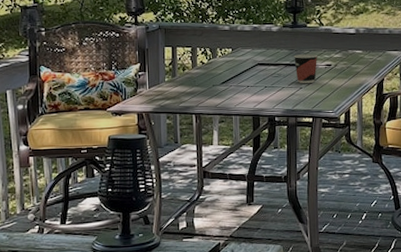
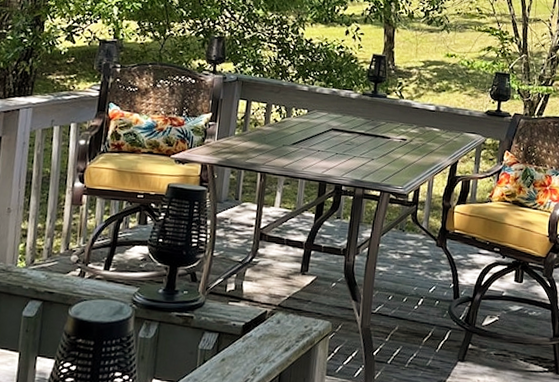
cup: present [294,54,318,84] -> none [369,124,394,156]

